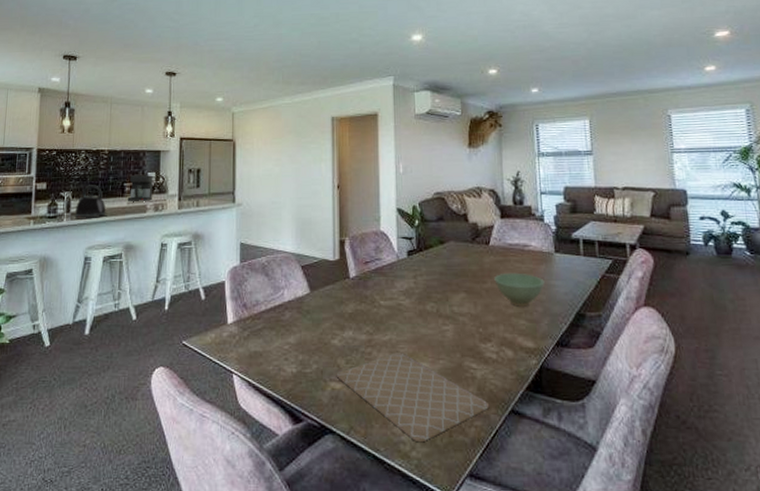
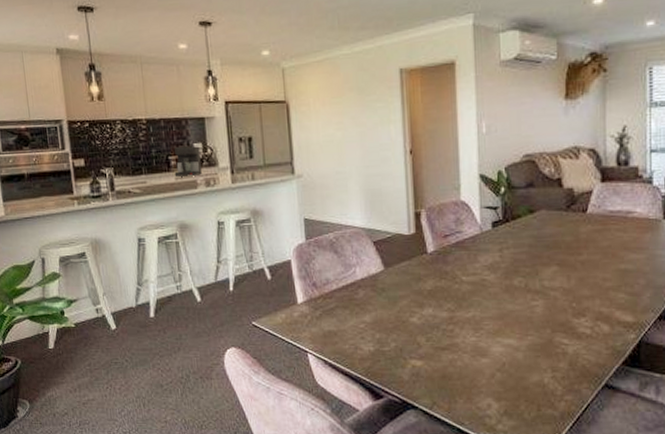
kettle: present [74,185,106,220] -> none [120,159,154,198]
placemat: present [337,352,490,443] -> none [417,329,582,417]
bowl: present [494,272,545,307] -> none [591,242,649,279]

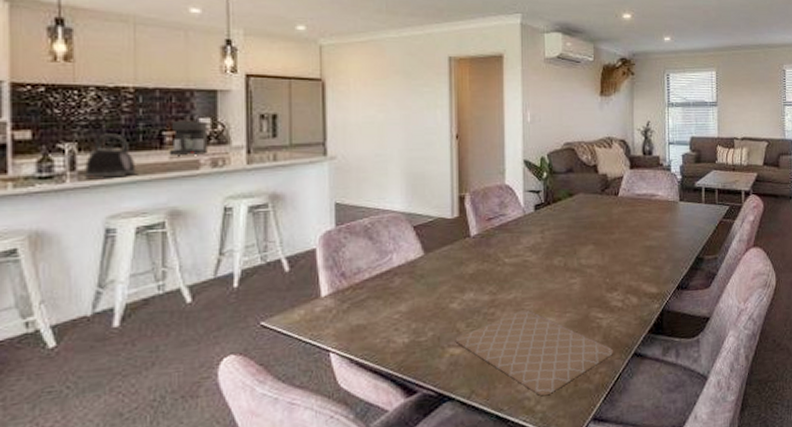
kettle: none [120,159,154,198] -> present [83,133,136,180]
placemat: none [417,329,582,417] -> present [456,309,614,397]

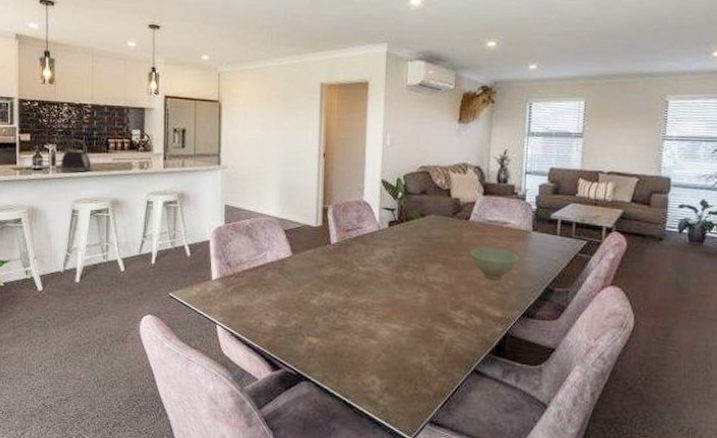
coffee maker: present [169,121,208,155] -> none [112,132,138,159]
placemat: present [456,309,614,397] -> none [314,314,454,393]
bowl: none [622,222,669,255] -> present [470,247,519,280]

